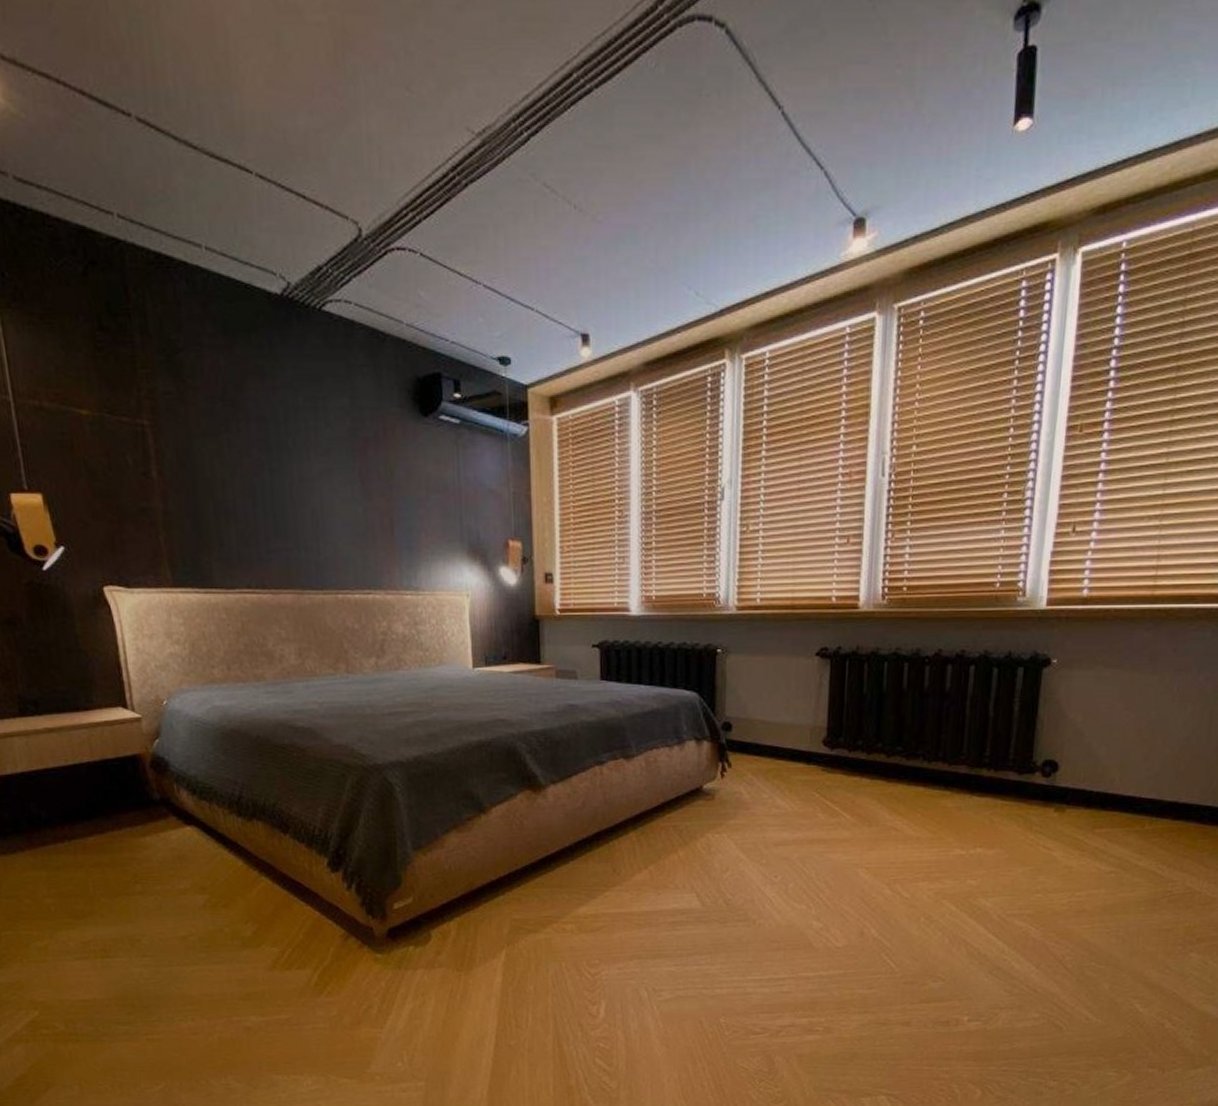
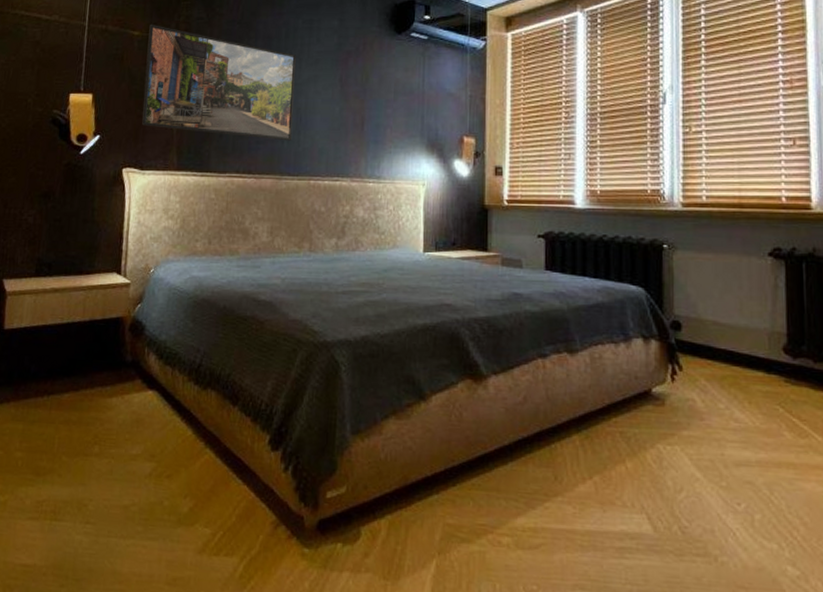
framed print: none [100,399,310,549] -> present [142,23,296,141]

